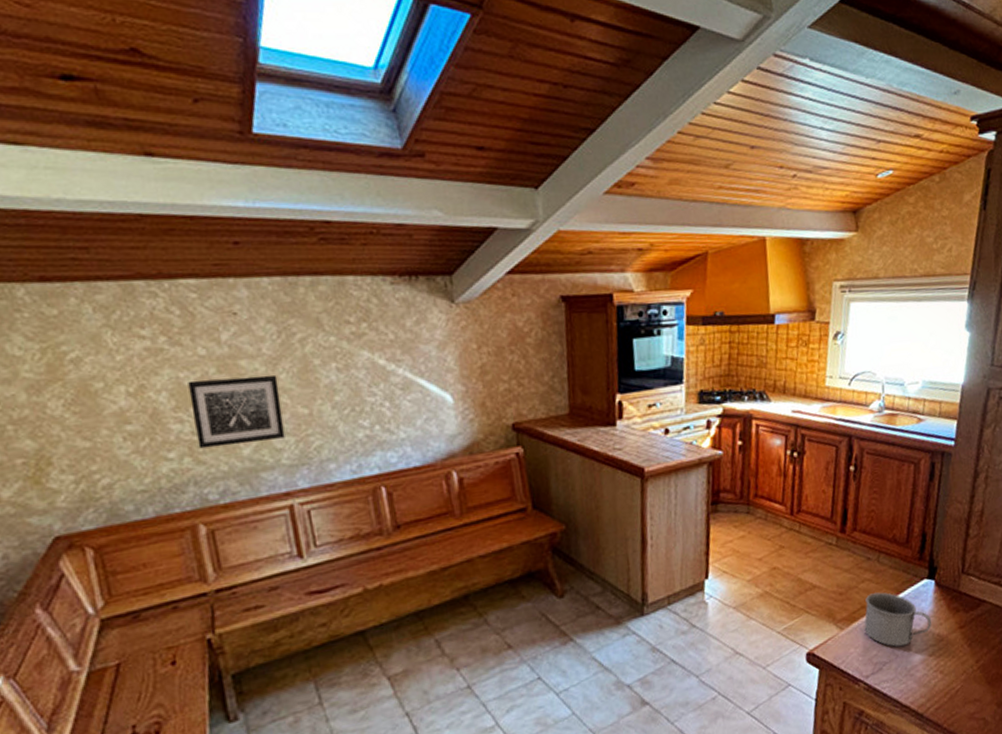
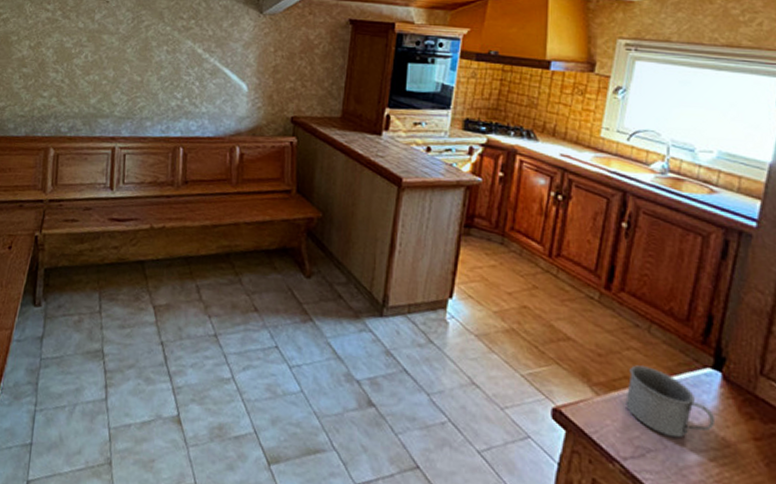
wall art: present [188,375,285,449] -> none [63,44,125,96]

